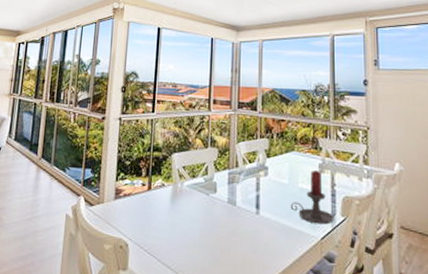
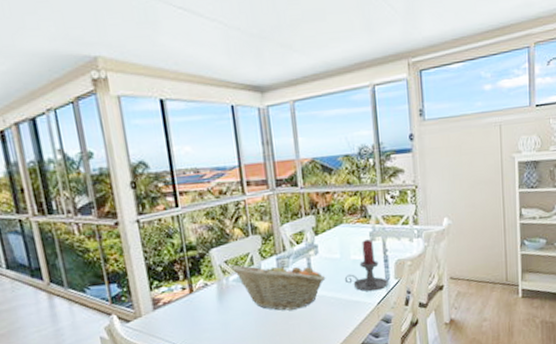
fruit basket: none [187,172,272,227] -> present [231,262,326,311]

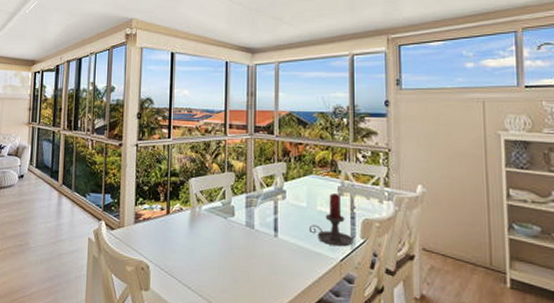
fruit basket: present [231,262,326,311] -> none [205,196,291,249]

